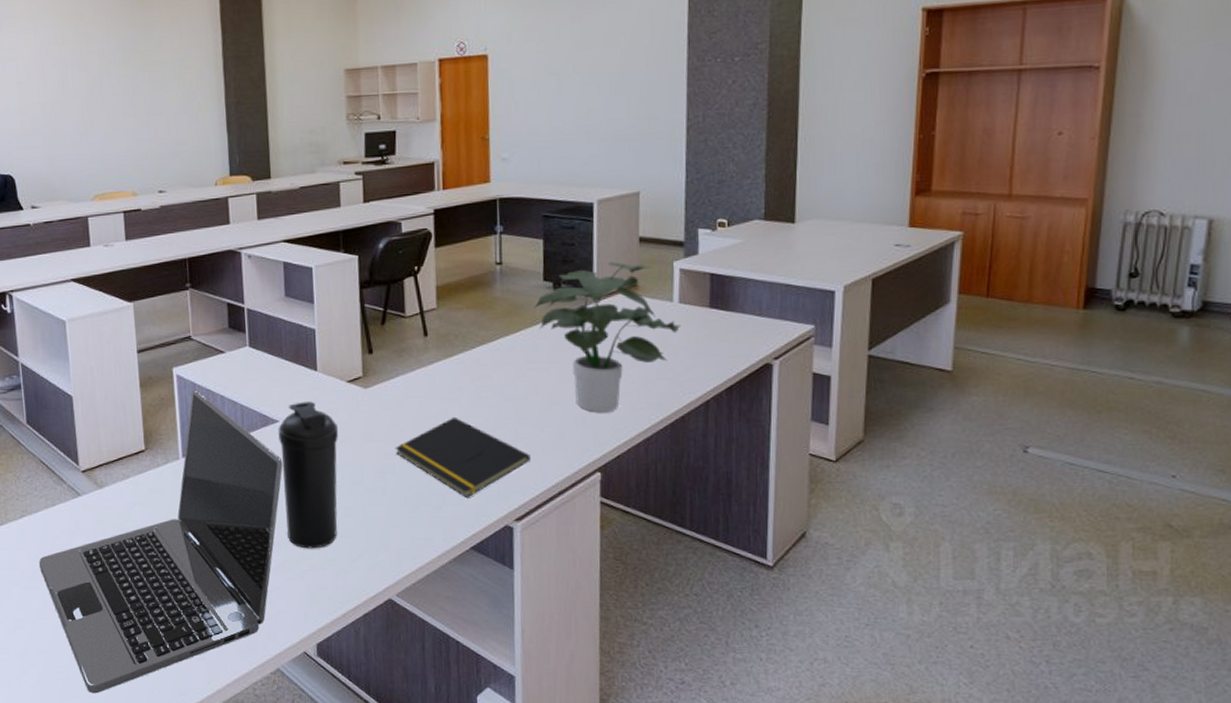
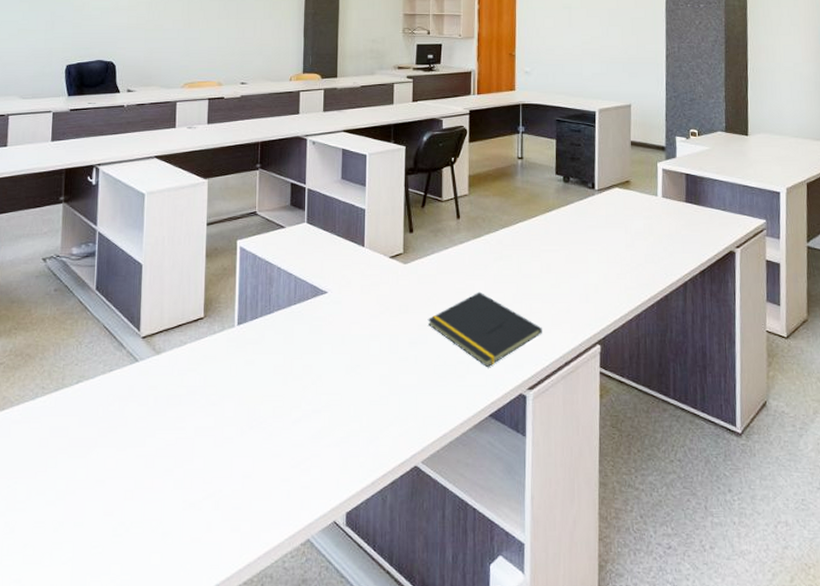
laptop: present [38,390,283,694] -> none [88,261,328,570]
water bottle: present [278,401,339,549] -> none [326,274,380,416]
potted plant: present [534,262,681,413] -> none [547,161,664,291]

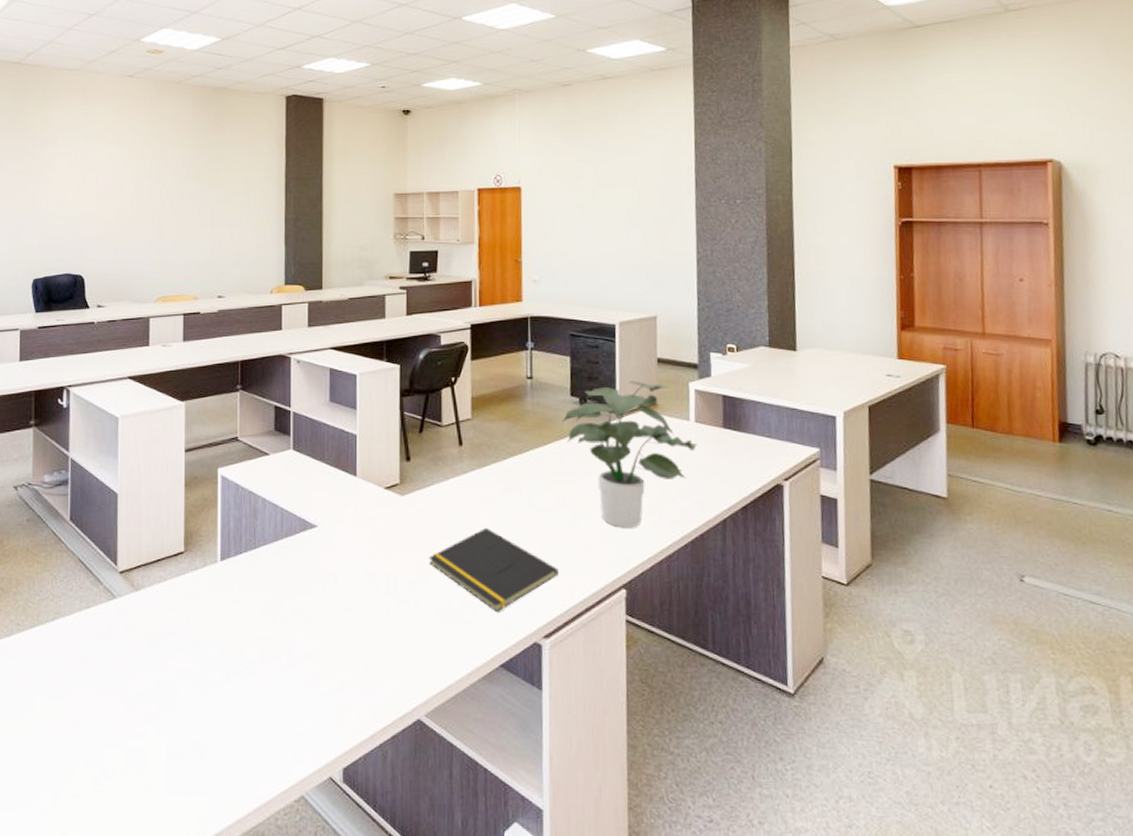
potted plant: none [547,161,664,291] -> present [562,380,698,528]

